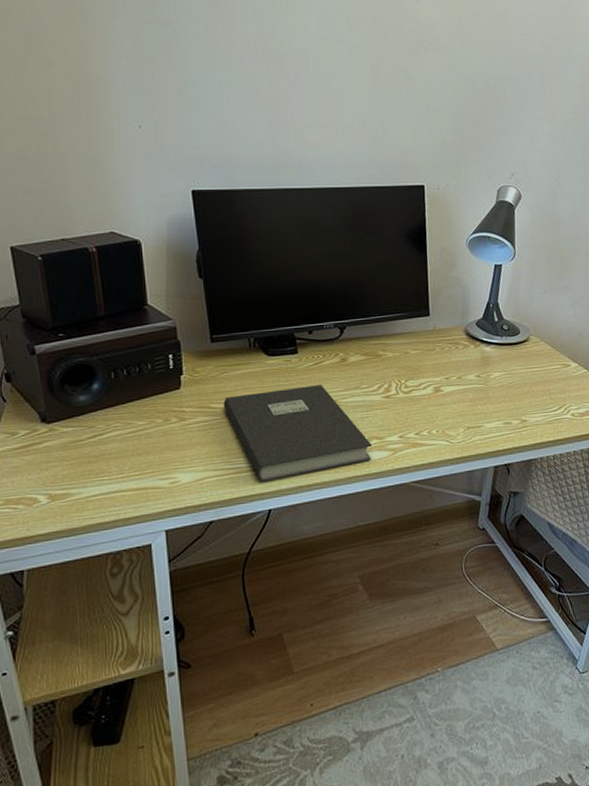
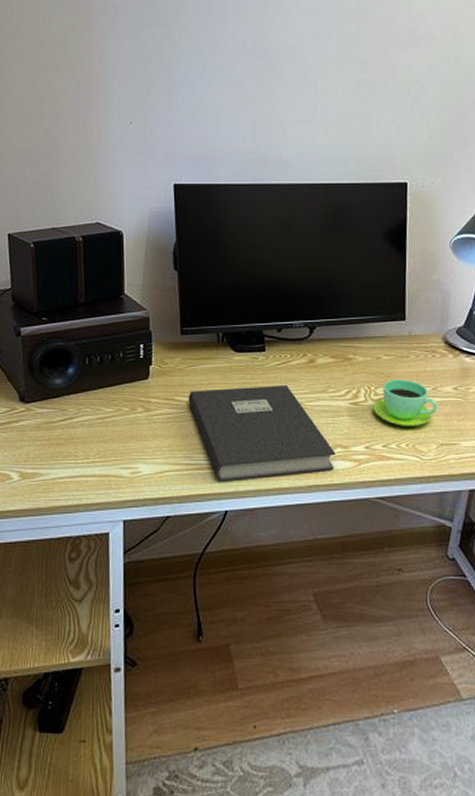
cup: none [404,371,463,415] -> present [373,379,437,427]

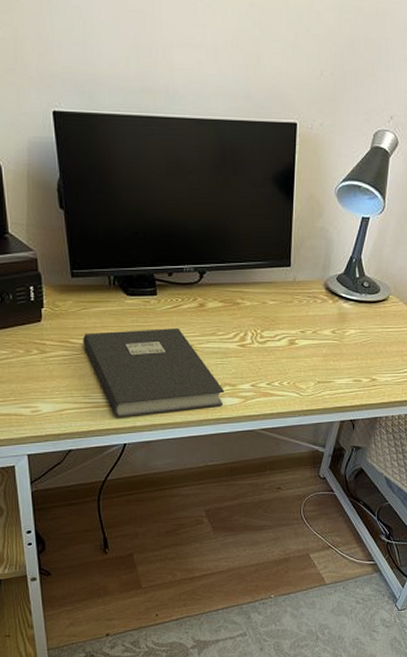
cup: present [373,379,437,427] -> none [258,323,317,366]

